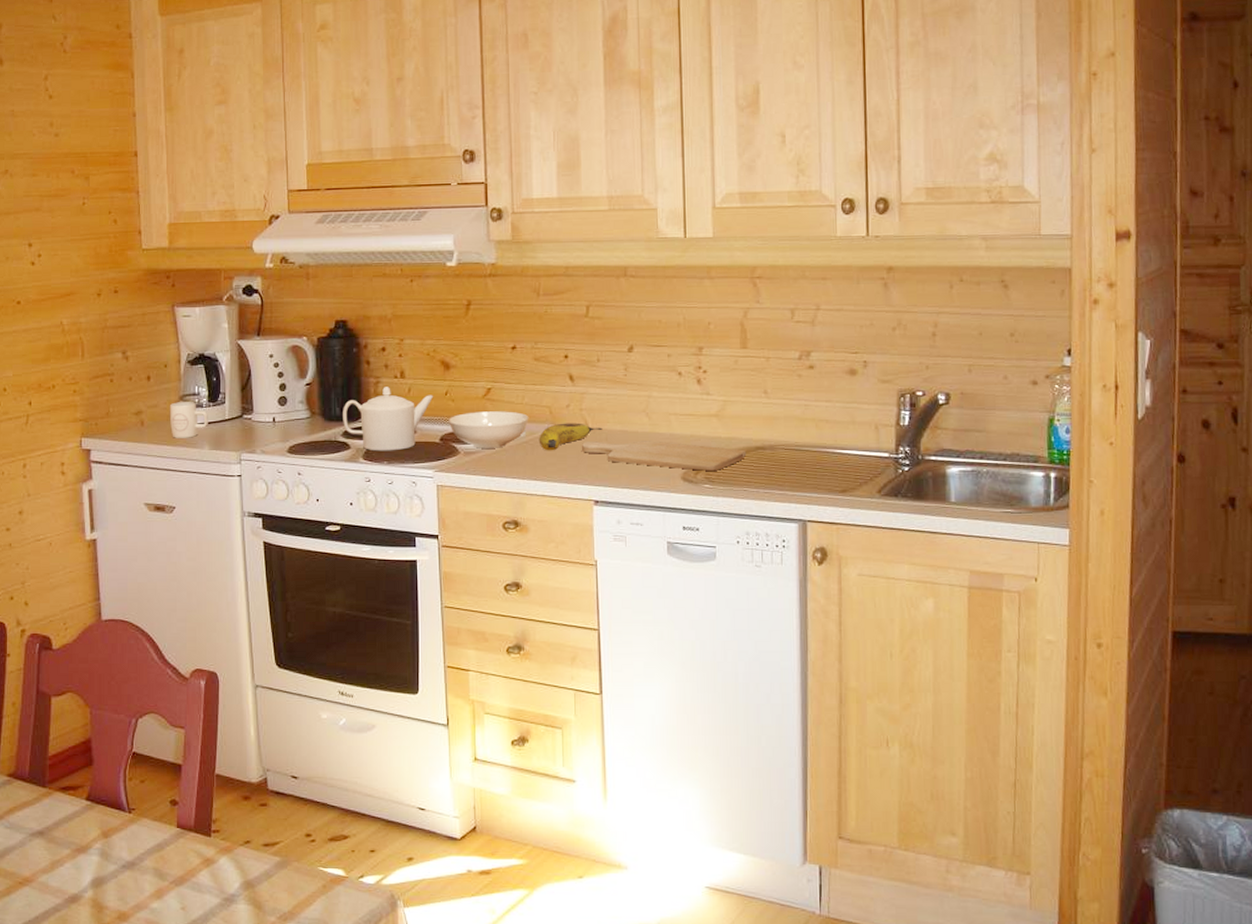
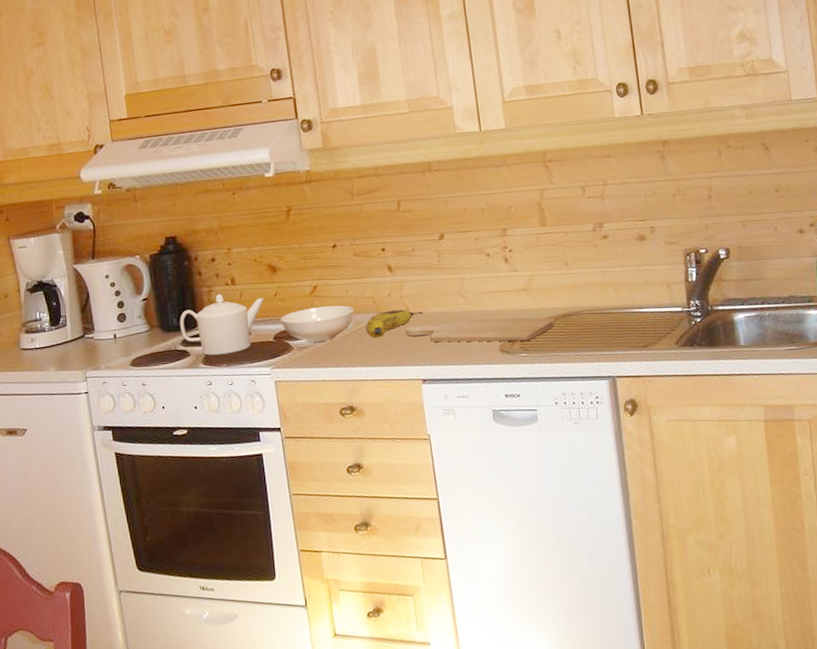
mug: present [169,402,208,440] -> none [13,327,52,365]

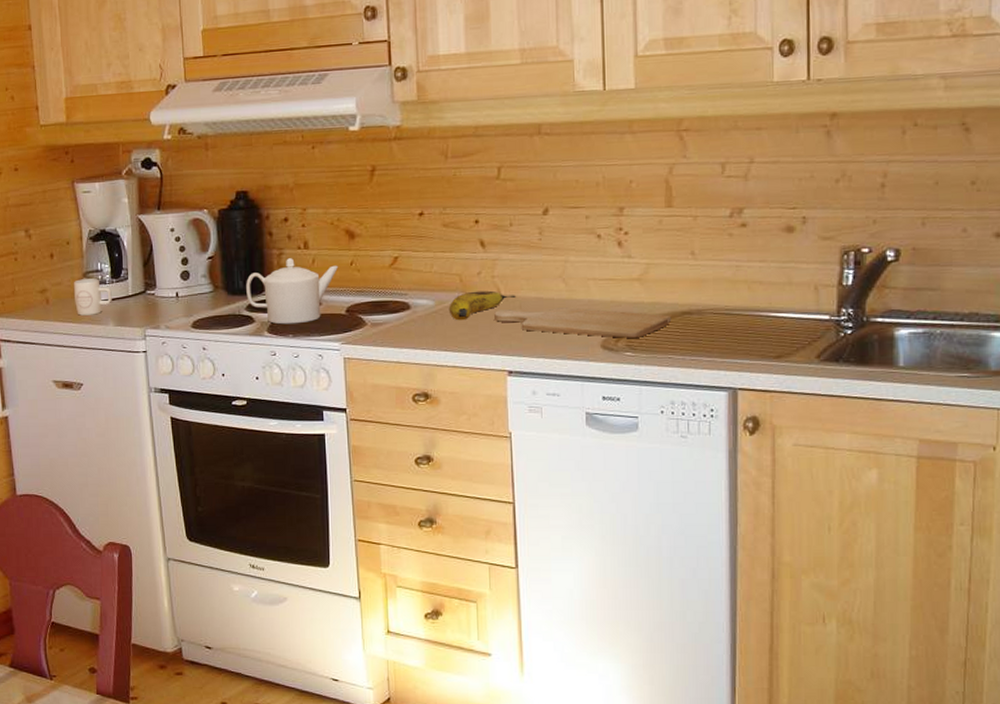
mug: none [13,327,52,365] -> present [73,278,112,317]
bowl: present [279,305,355,343] -> none [354,280,438,319]

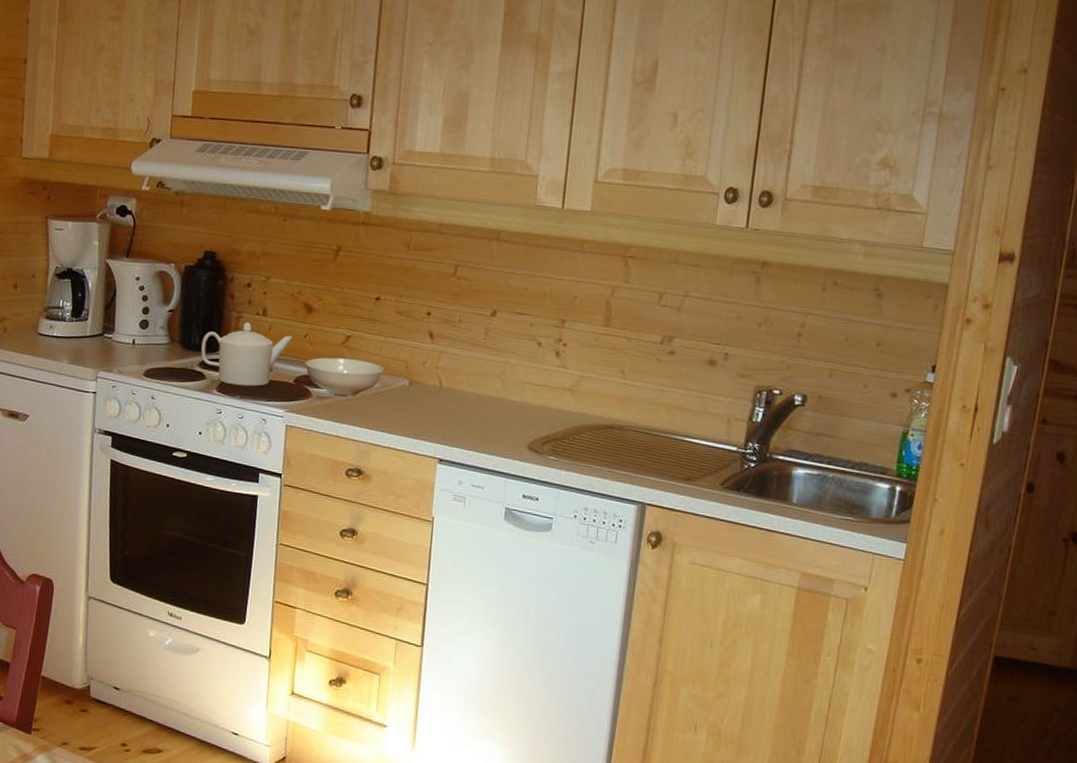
mug: present [73,278,112,317] -> none [31,313,70,351]
bowl: none [354,280,438,319] -> present [304,357,385,396]
fruit: present [448,290,516,321] -> none [391,379,456,405]
chopping board: present [494,307,672,338] -> none [433,400,596,444]

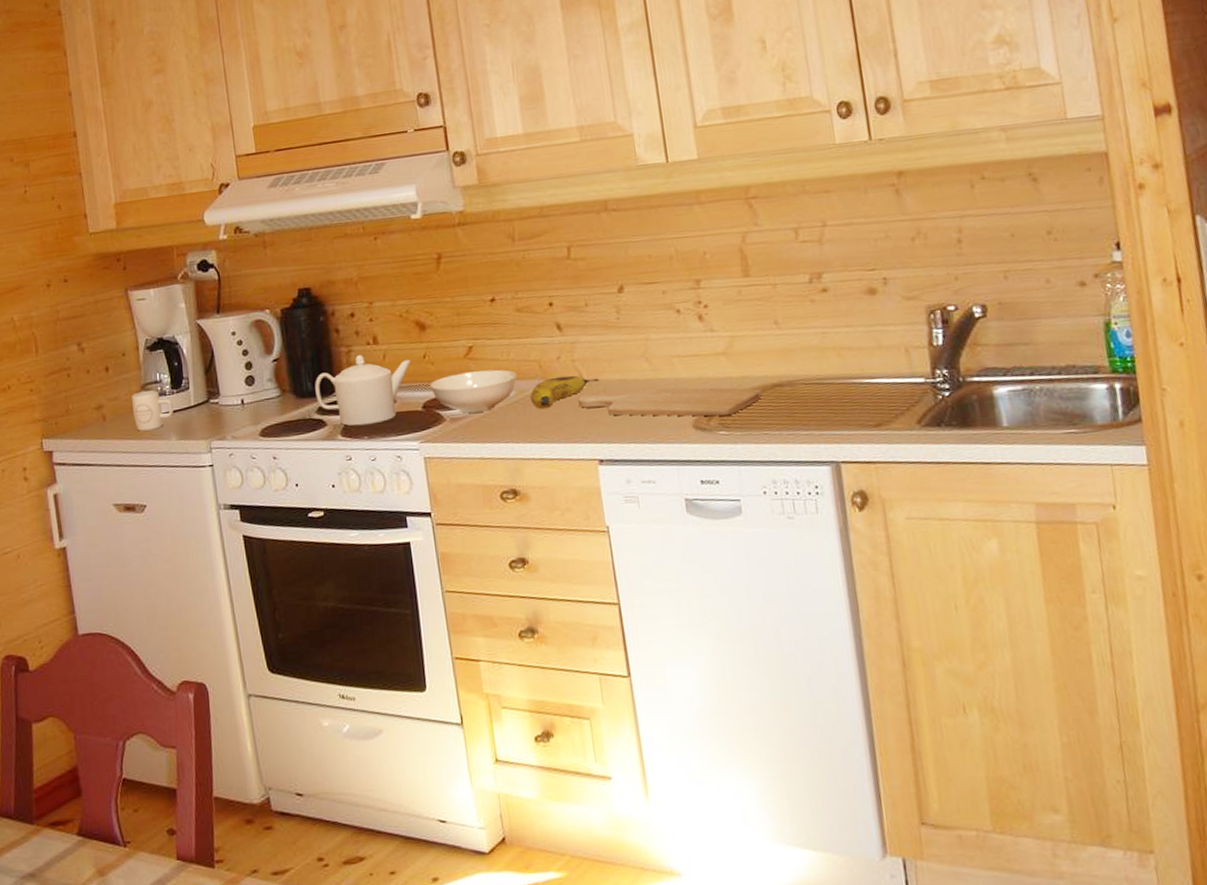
mug: none [31,313,70,351] -> present [131,390,174,432]
fruit: none [391,379,456,405] -> present [530,375,599,410]
chopping board: none [433,400,596,444] -> present [578,387,763,417]

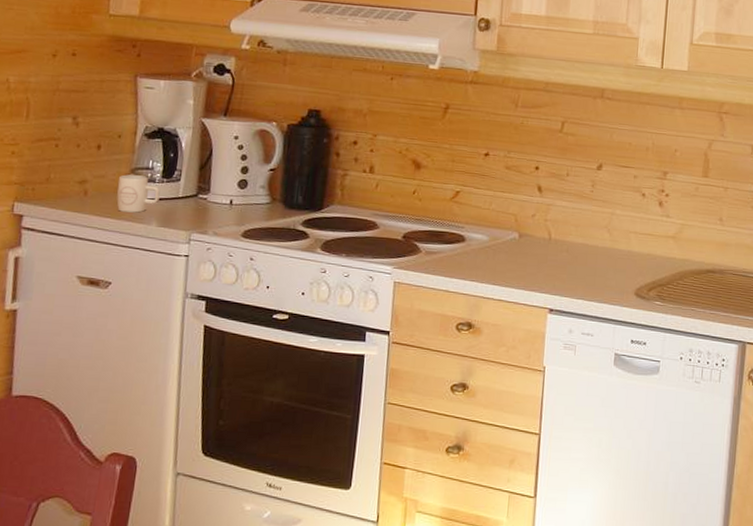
teapot: present [315,355,411,426] -> none [304,180,401,245]
bowl: present [429,369,517,413] -> none [413,213,494,251]
fruit: present [530,375,599,410] -> none [501,231,564,258]
chopping board: present [578,387,763,417] -> none [542,251,698,289]

